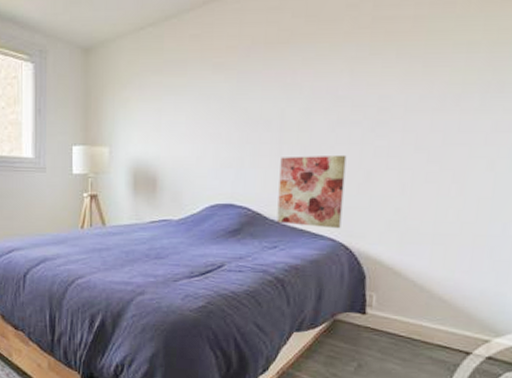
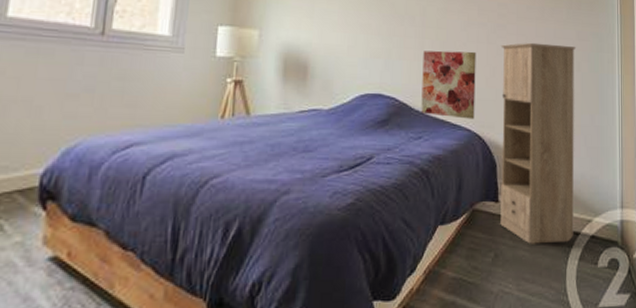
storage cabinet: none [367,139,489,360] -> present [500,42,575,244]

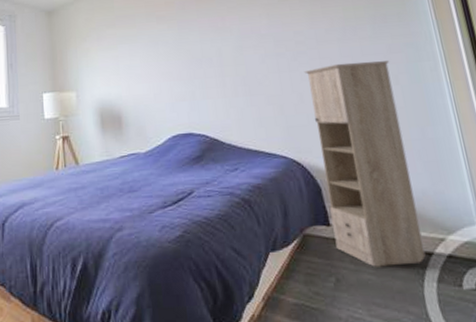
wall art: present [421,50,476,120] -> none [225,81,289,147]

